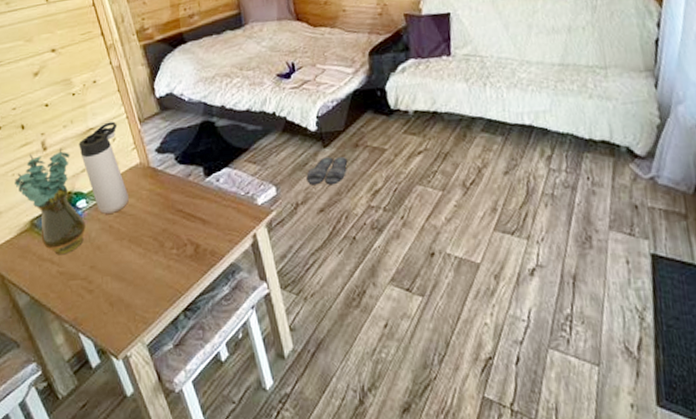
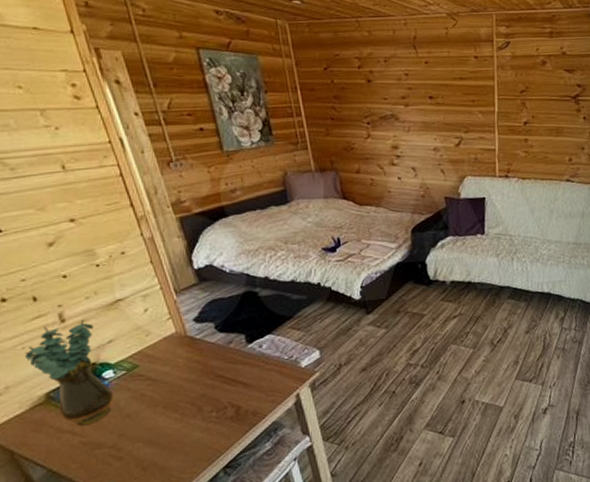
thermos bottle: present [79,121,129,214] -> none [104,292,163,383]
slippers: present [306,157,348,185] -> none [349,322,389,348]

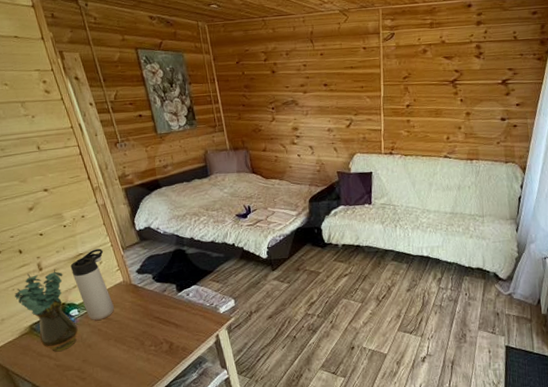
thermos bottle: none [104,292,163,383] -> present [70,248,114,320]

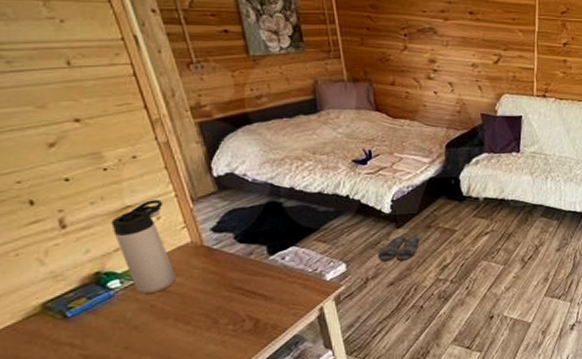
vase: present [15,269,78,352] -> none [19,226,119,338]
slippers: none [258,278,291,299] -> present [378,236,420,262]

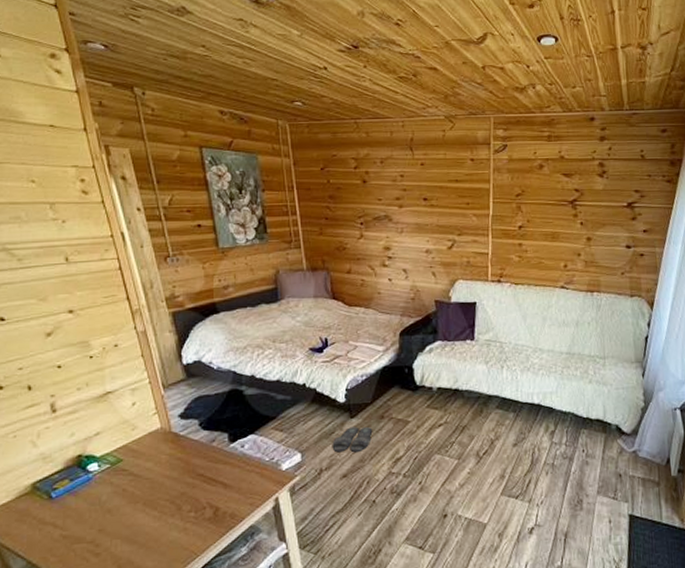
thermos bottle: present [111,199,176,294] -> none [93,386,146,478]

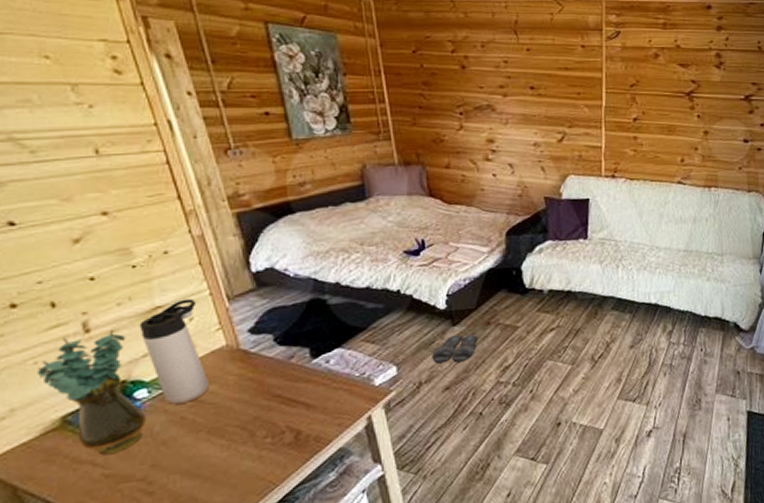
vase: none [16,410,96,519] -> present [38,329,146,456]
thermos bottle: none [93,386,146,478] -> present [139,298,209,404]

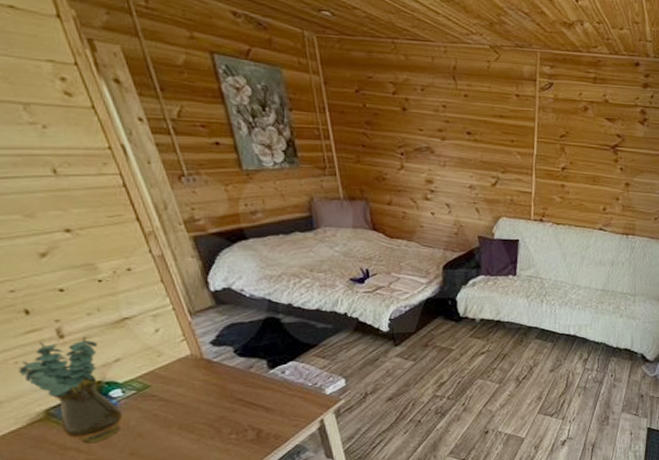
thermos bottle: present [139,298,209,404] -> none [109,312,177,403]
slippers: present [432,334,478,364] -> none [376,354,417,378]

